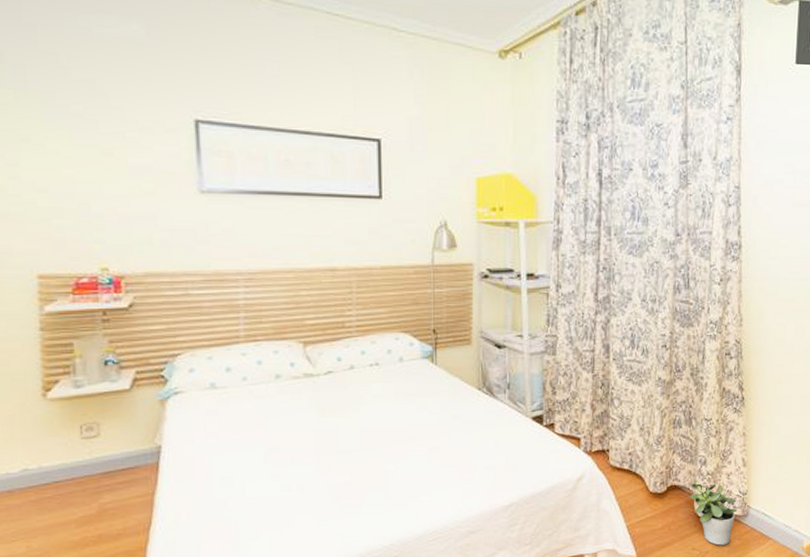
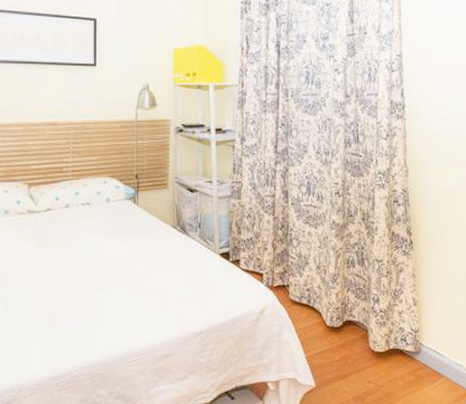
potted plant: present [689,481,737,546] -> none [364,317,410,380]

